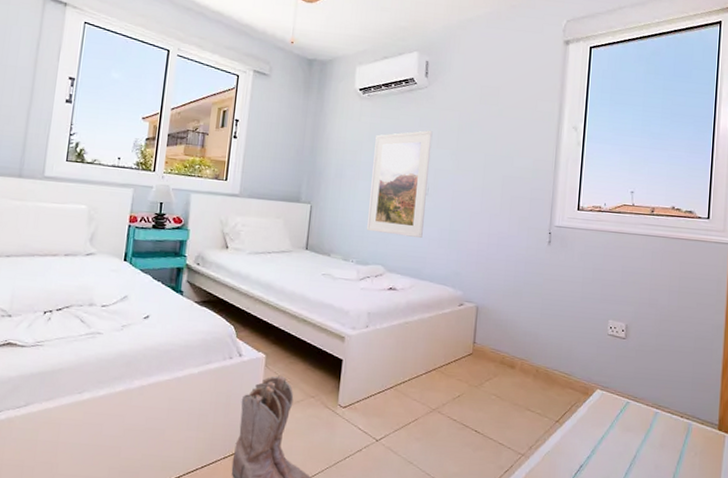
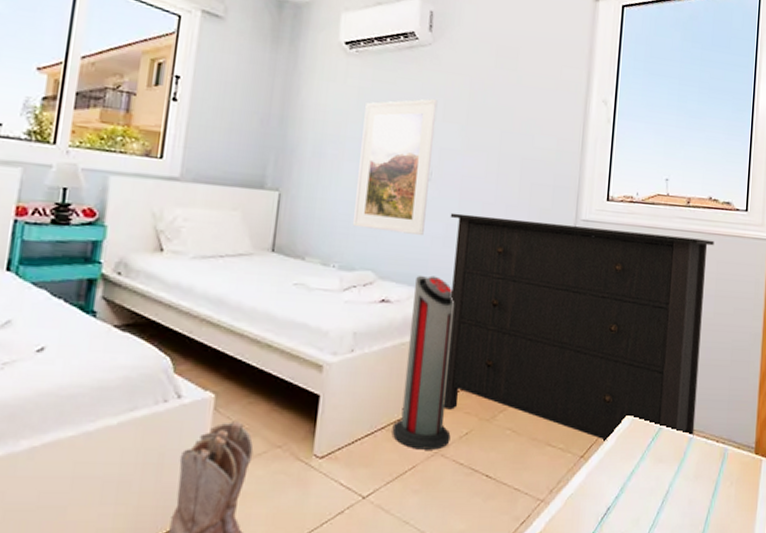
air purifier: none [398,270,449,408] -> present [392,275,455,450]
dresser: none [439,220,677,412] -> present [443,212,714,441]

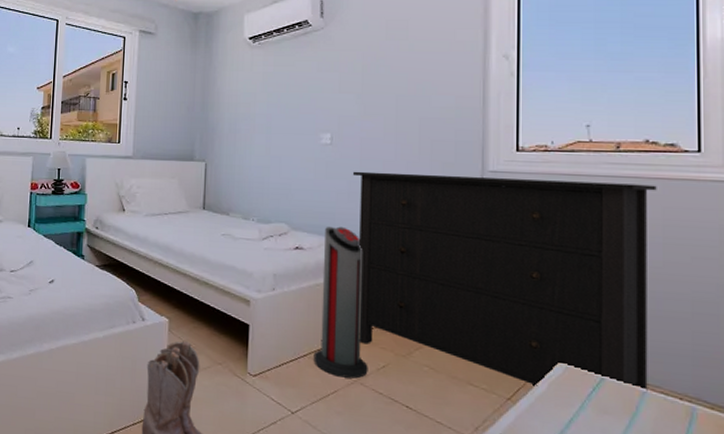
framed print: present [352,99,438,236] -> none [266,75,333,193]

